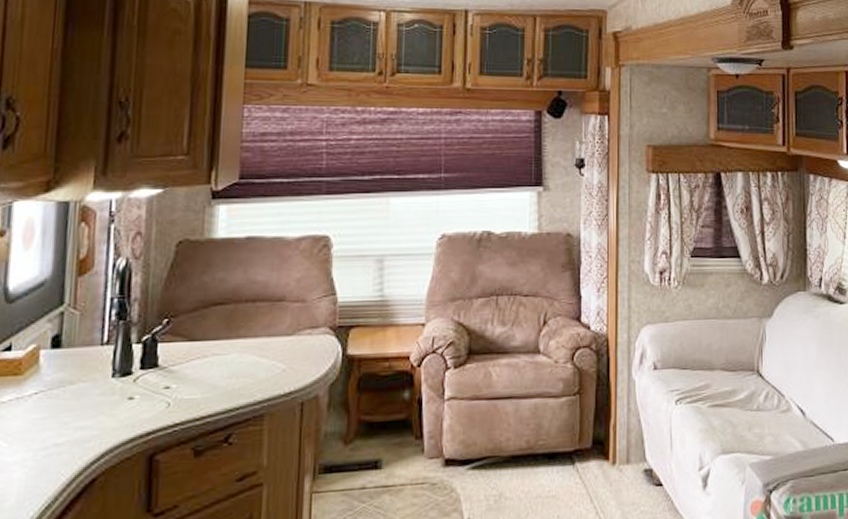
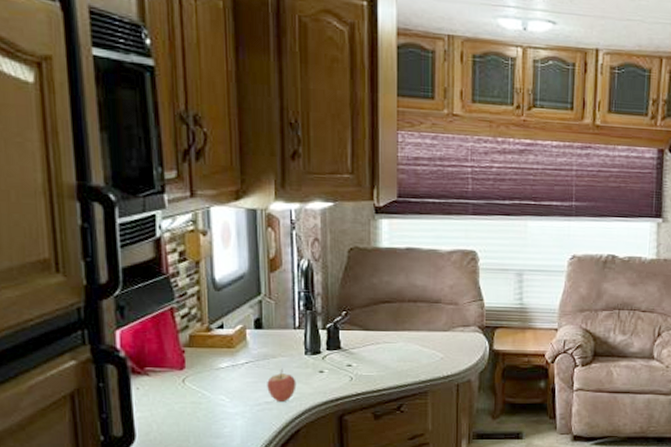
fruit: none [59,397,98,442] -> present [267,368,297,401]

